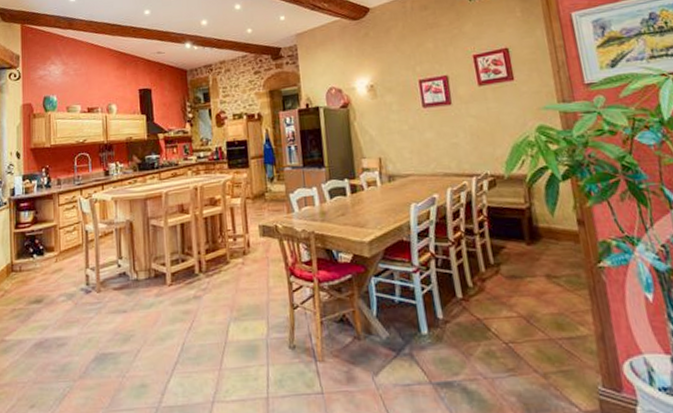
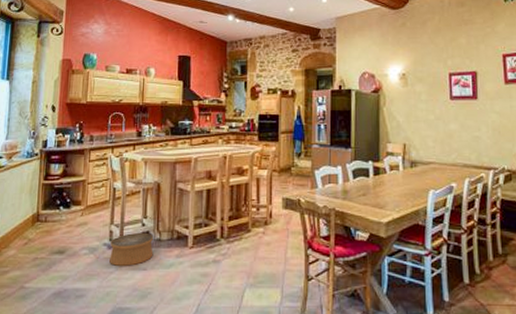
woven basket: none [87,274,132,311] -> present [109,233,153,266]

